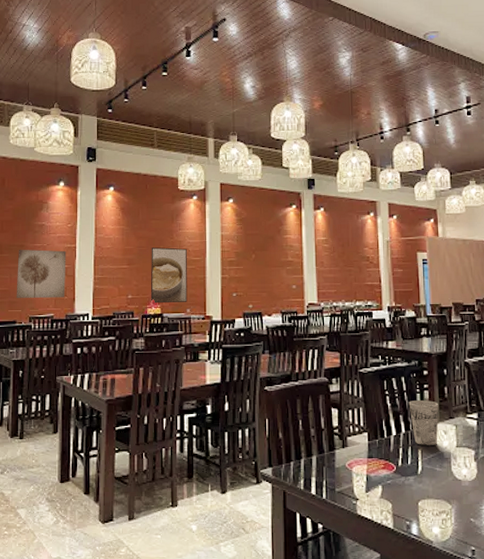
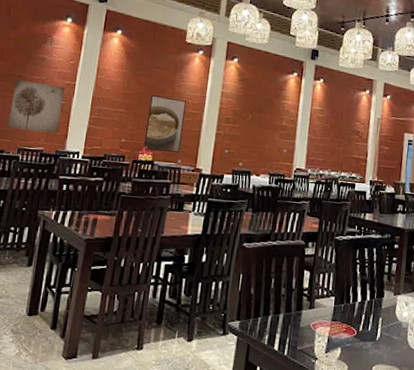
cup: present [408,400,439,446] -> none [376,271,404,316]

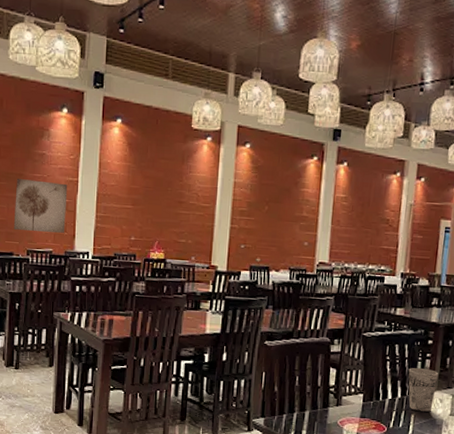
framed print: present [143,95,186,153] -> none [154,189,196,250]
cup: none [376,271,404,316] -> present [408,368,438,413]

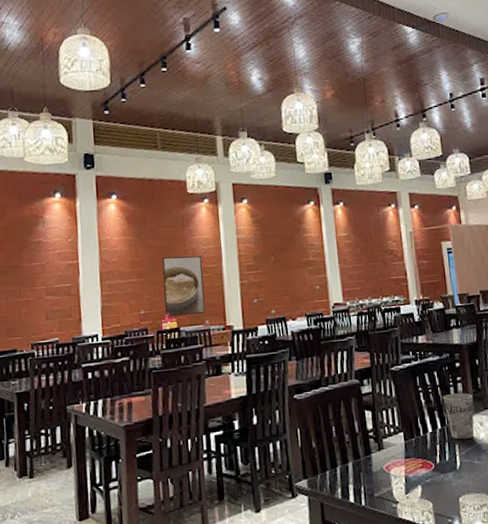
wall art: present [13,179,68,233] -> none [13,268,70,324]
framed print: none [154,189,196,250] -> present [162,255,206,318]

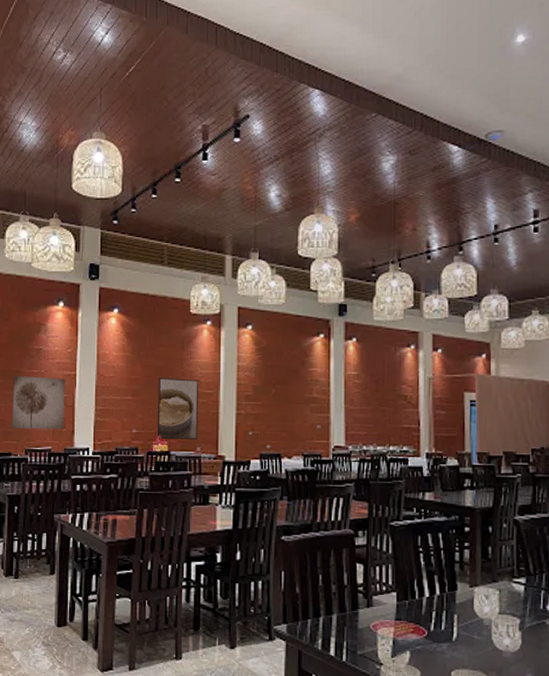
wall art: none [13,268,70,324] -> present [11,376,66,429]
cup: present [442,393,475,441] -> none [445,560,480,612]

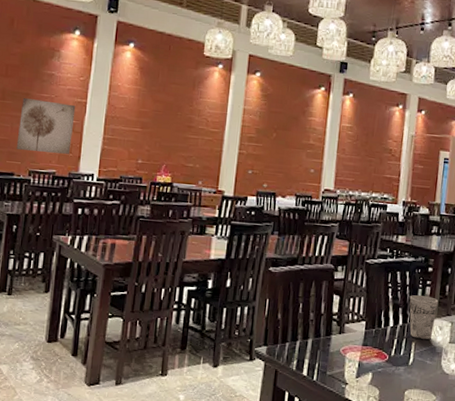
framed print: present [157,378,198,440] -> none [161,113,206,174]
cup: none [445,560,480,612] -> present [409,295,438,340]

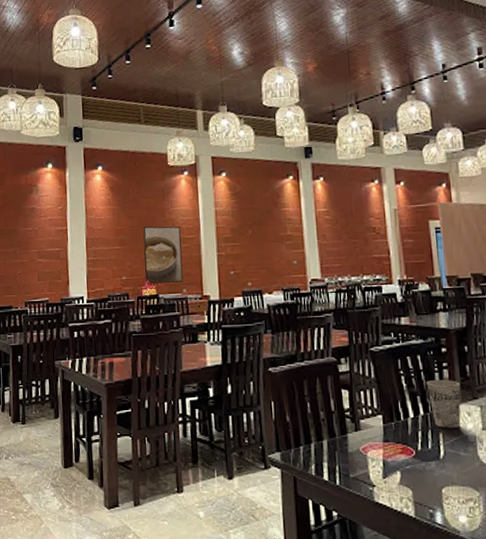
wall art: present [16,98,76,154] -> none [10,233,59,283]
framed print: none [161,113,206,174] -> present [143,226,183,285]

